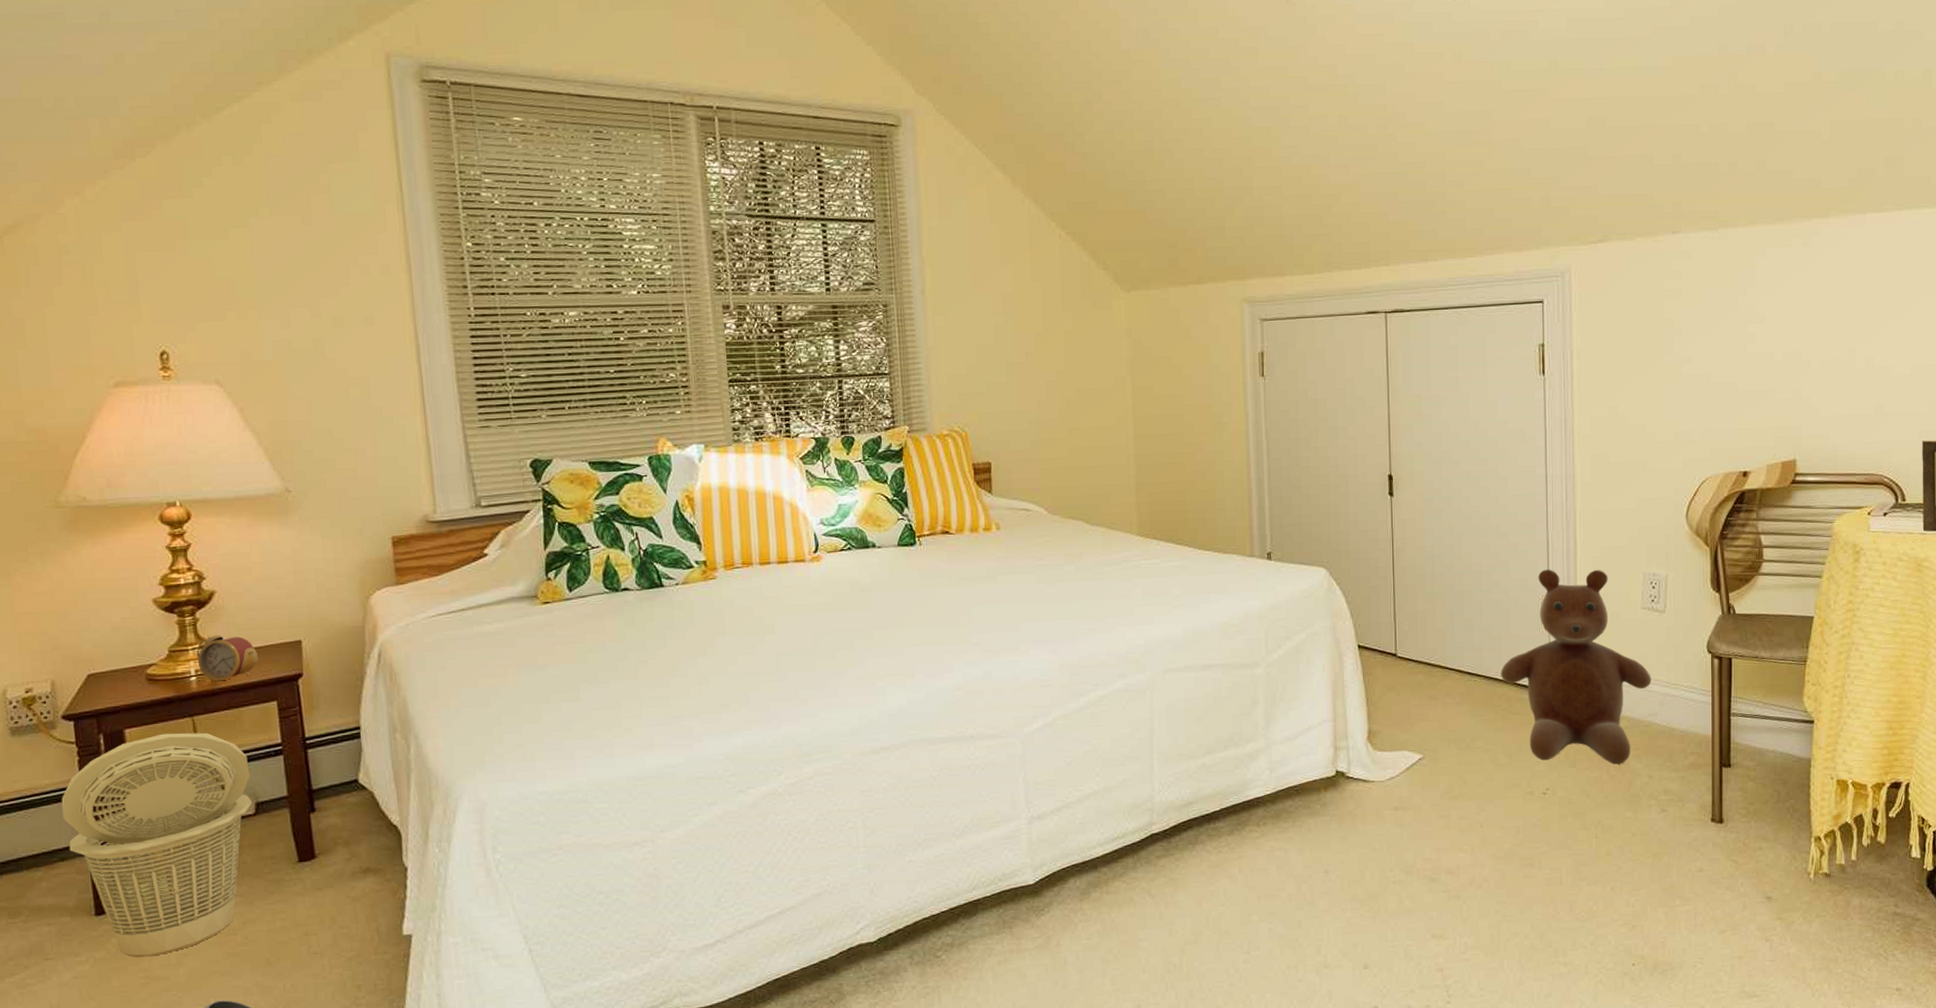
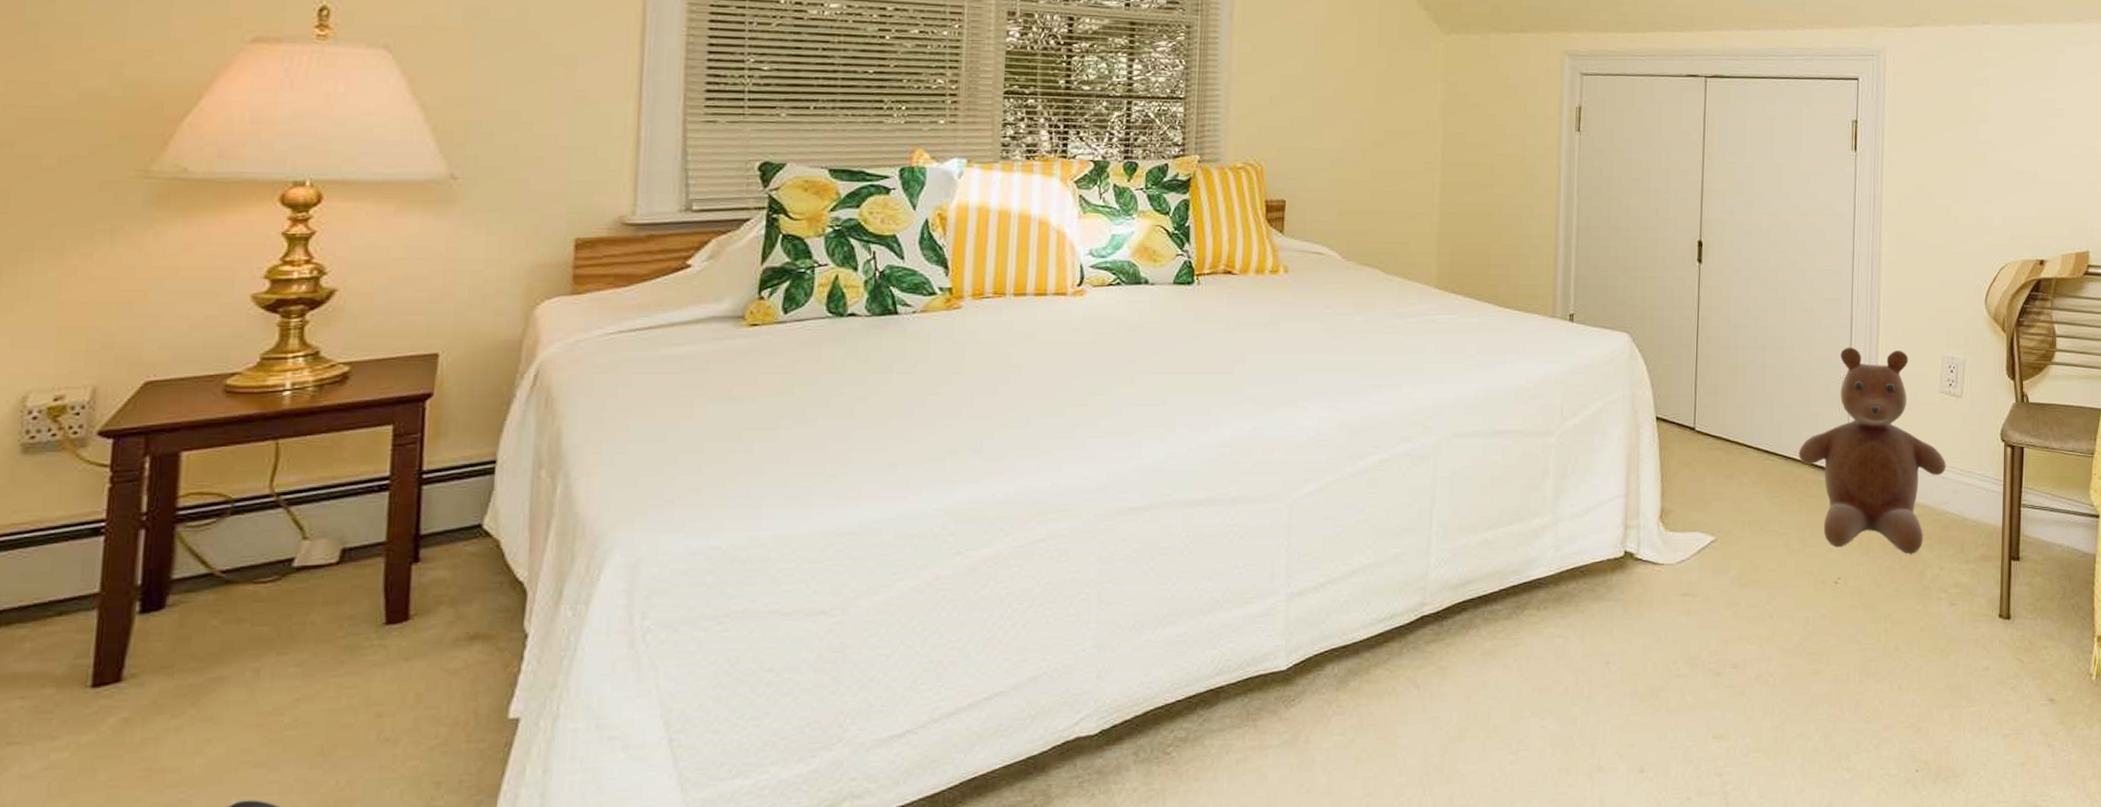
laundry basket: present [61,732,252,957] -> none [72,458,342,743]
alarm clock: present [196,635,258,682] -> none [296,342,378,398]

